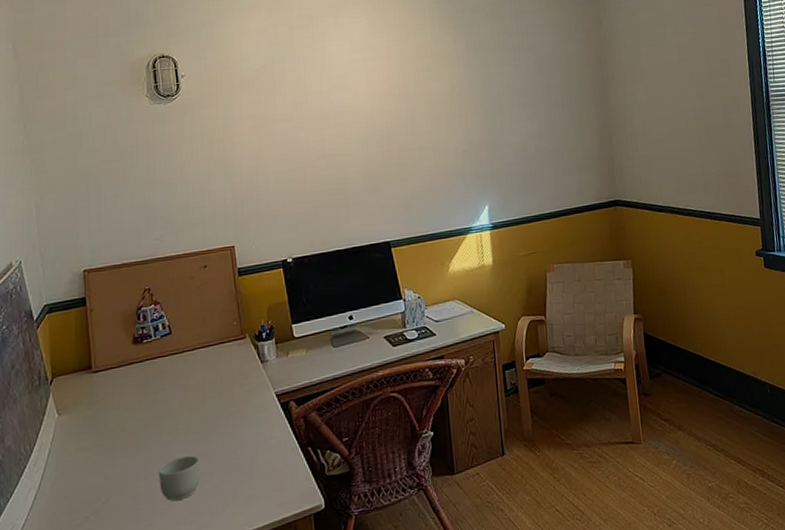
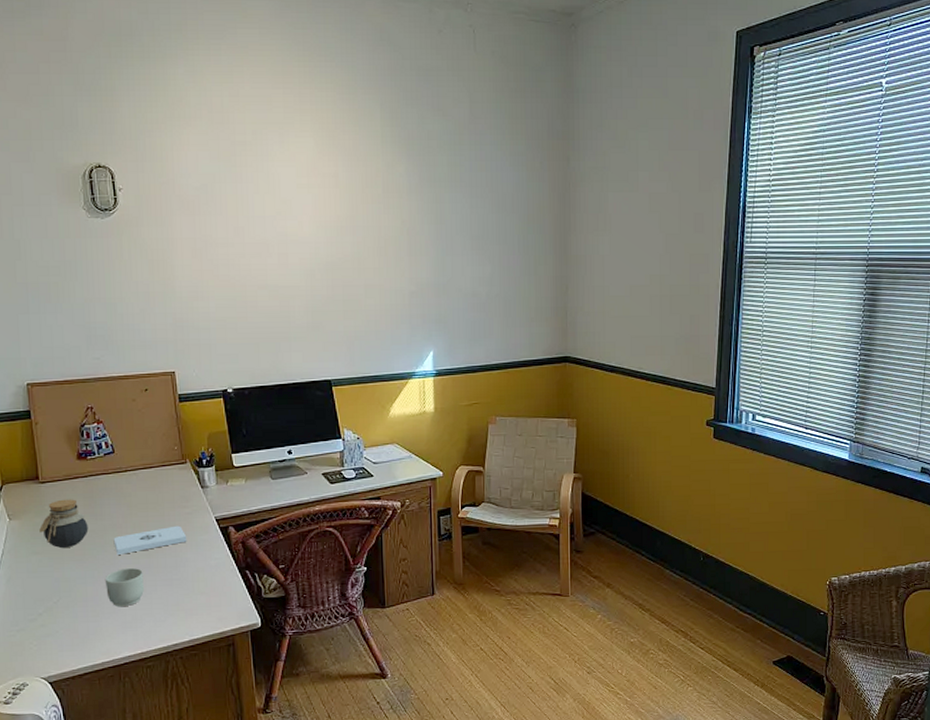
jar: none [90,386,142,441] -> present [39,499,89,548]
notepad: none [168,405,246,443] -> present [113,525,187,555]

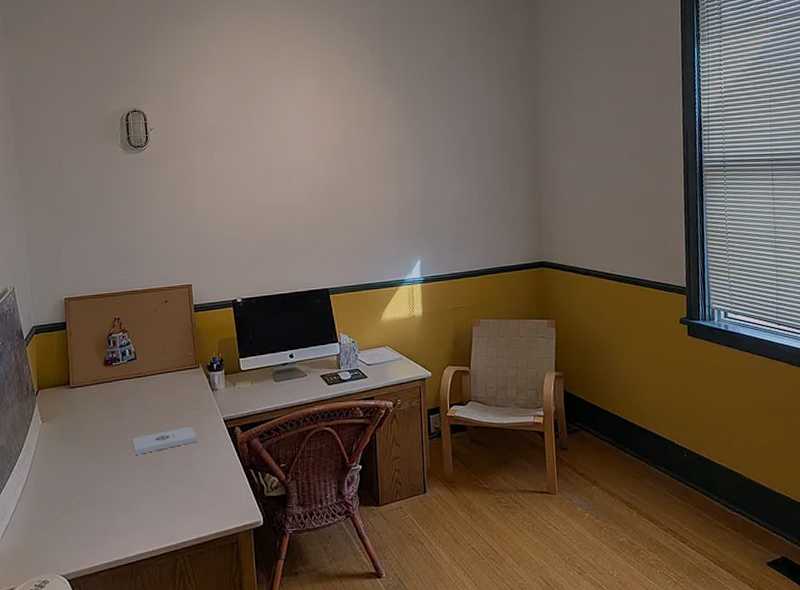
jar: present [39,499,89,548] -> none [68,402,111,448]
mug: present [104,568,144,607] -> none [122,467,157,506]

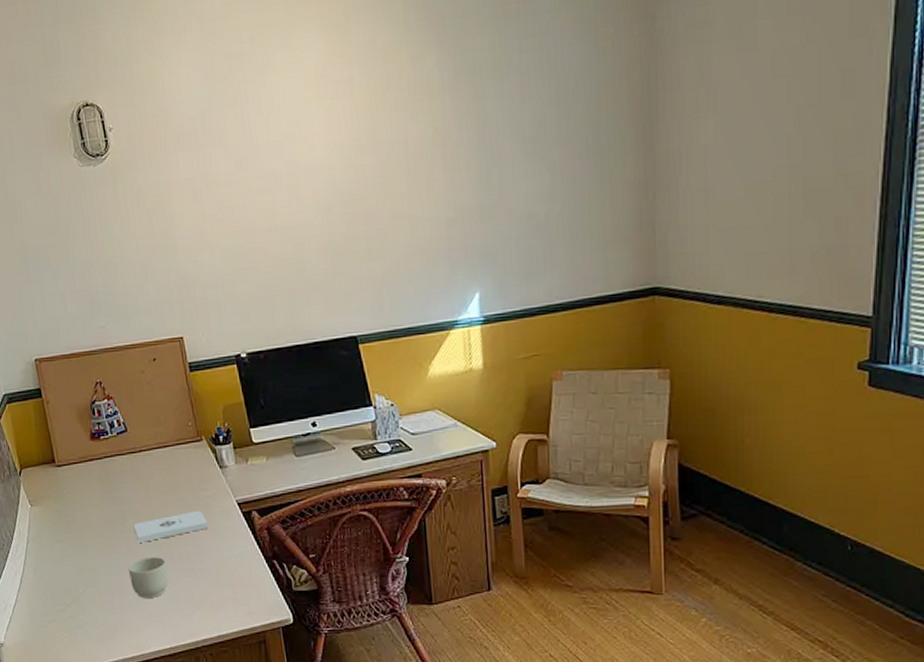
mug: none [122,467,157,506] -> present [128,557,168,599]

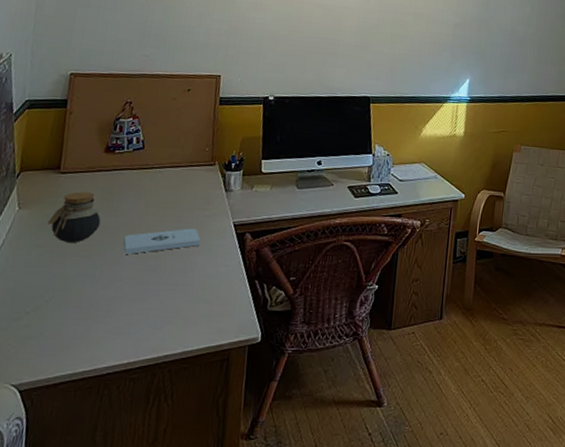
jar: none [60,483,108,535] -> present [48,192,101,242]
mug: present [128,557,168,599] -> none [104,269,148,311]

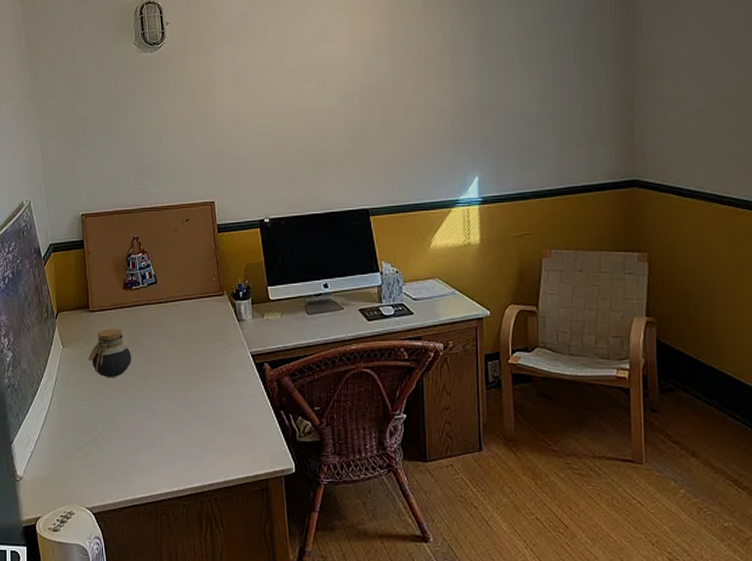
notepad: present [123,228,201,254] -> none [154,359,223,387]

